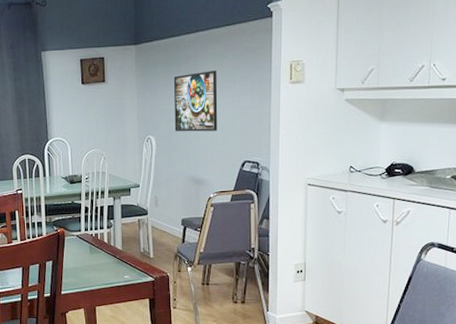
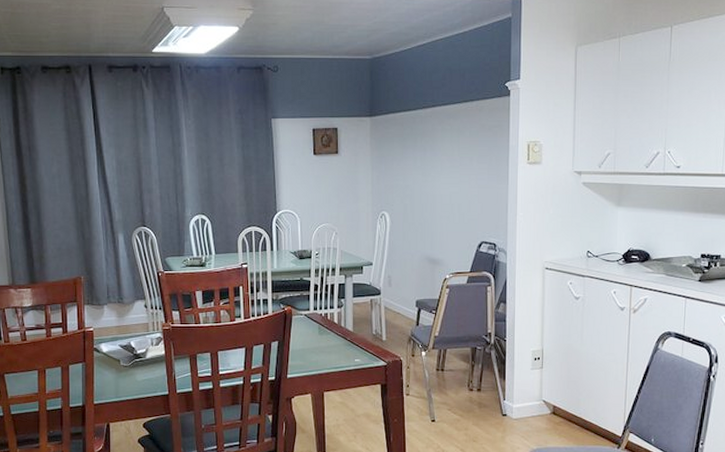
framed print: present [173,70,218,132] -> none [409,147,455,209]

